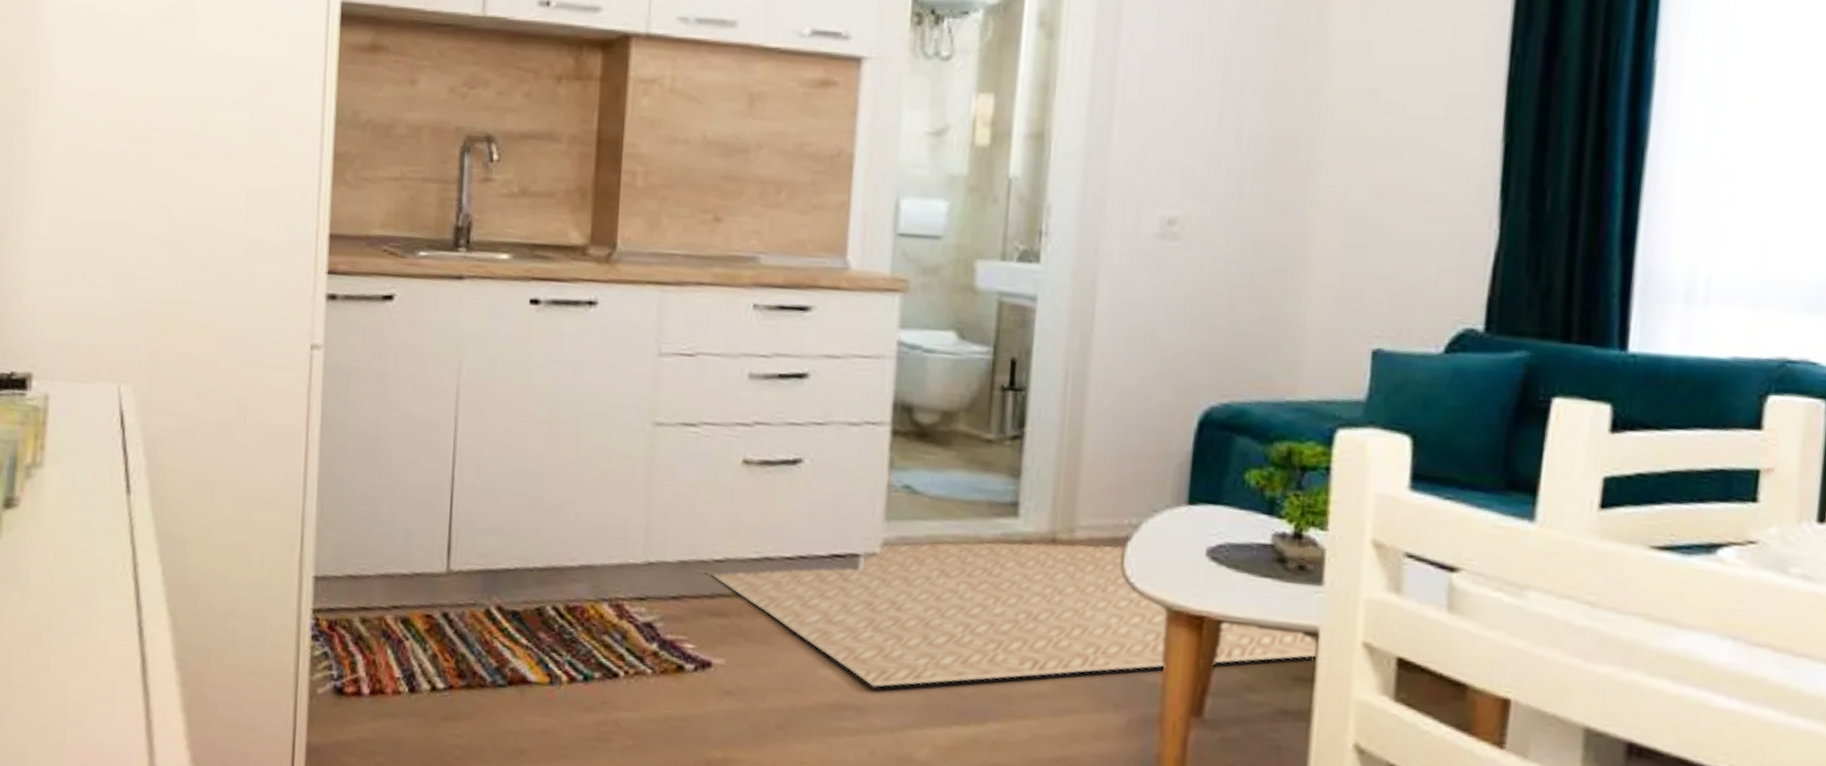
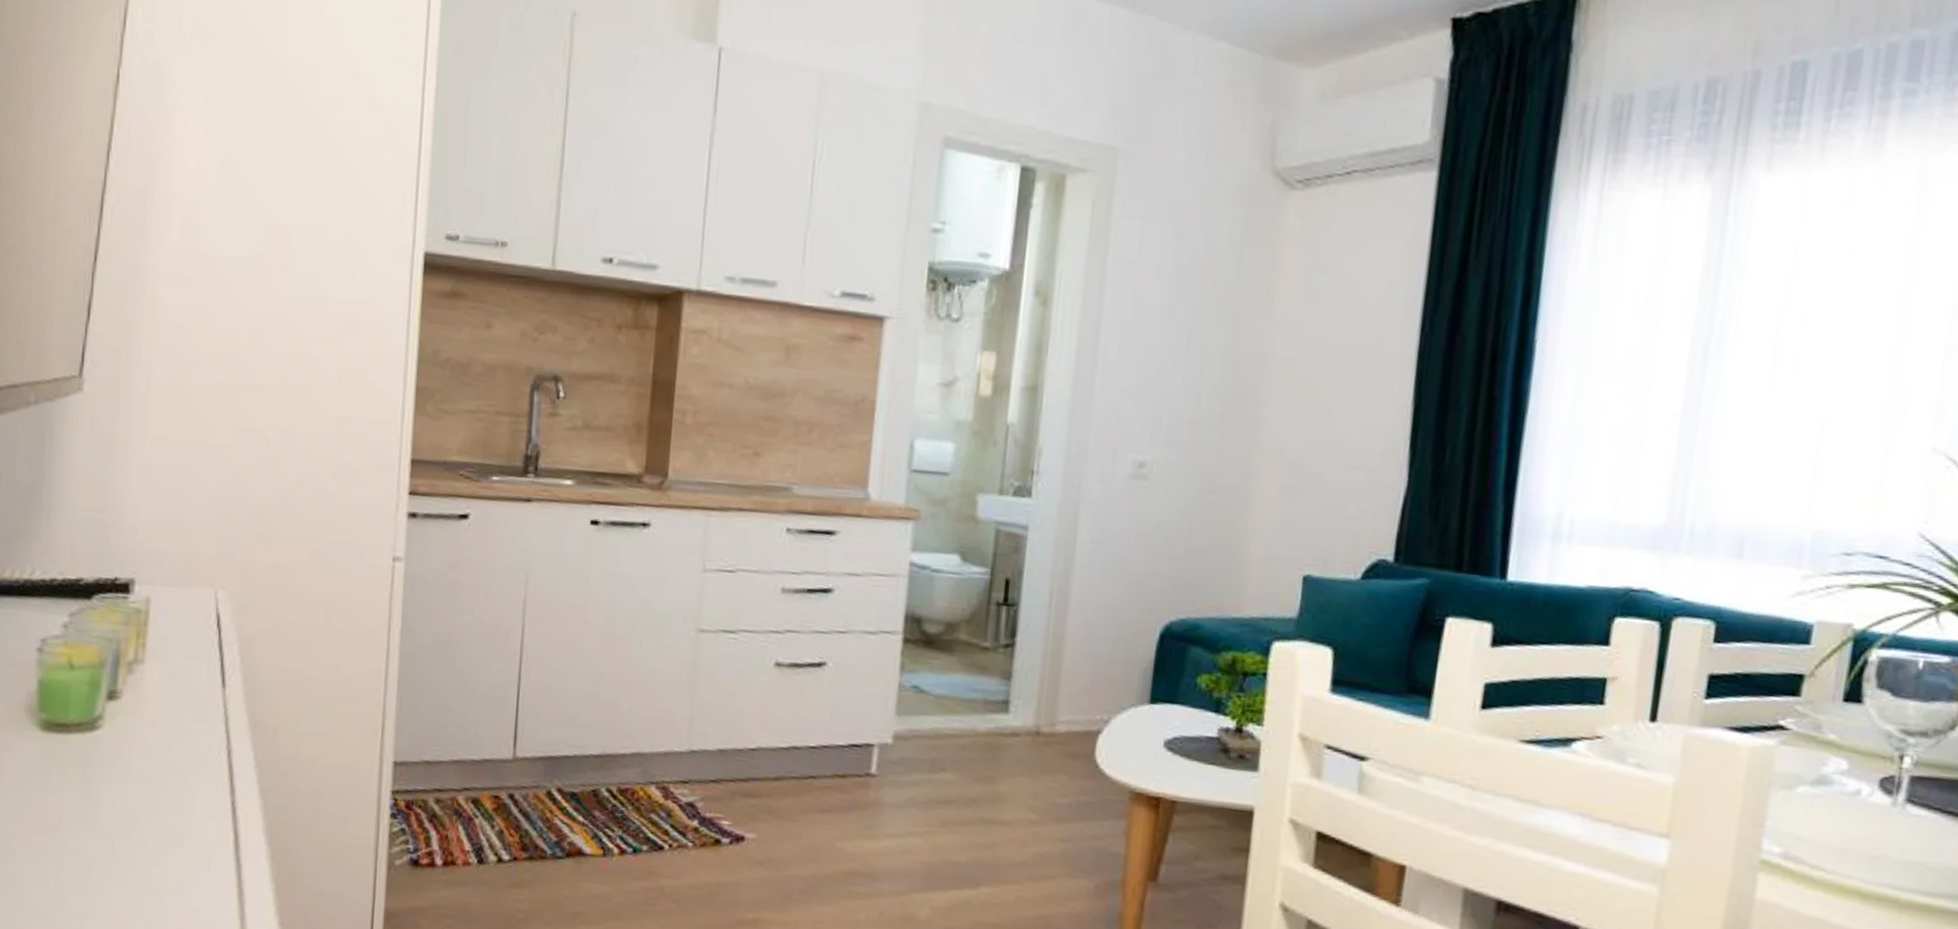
rug: present [710,542,1319,688] -> none [745,734,1253,858]

